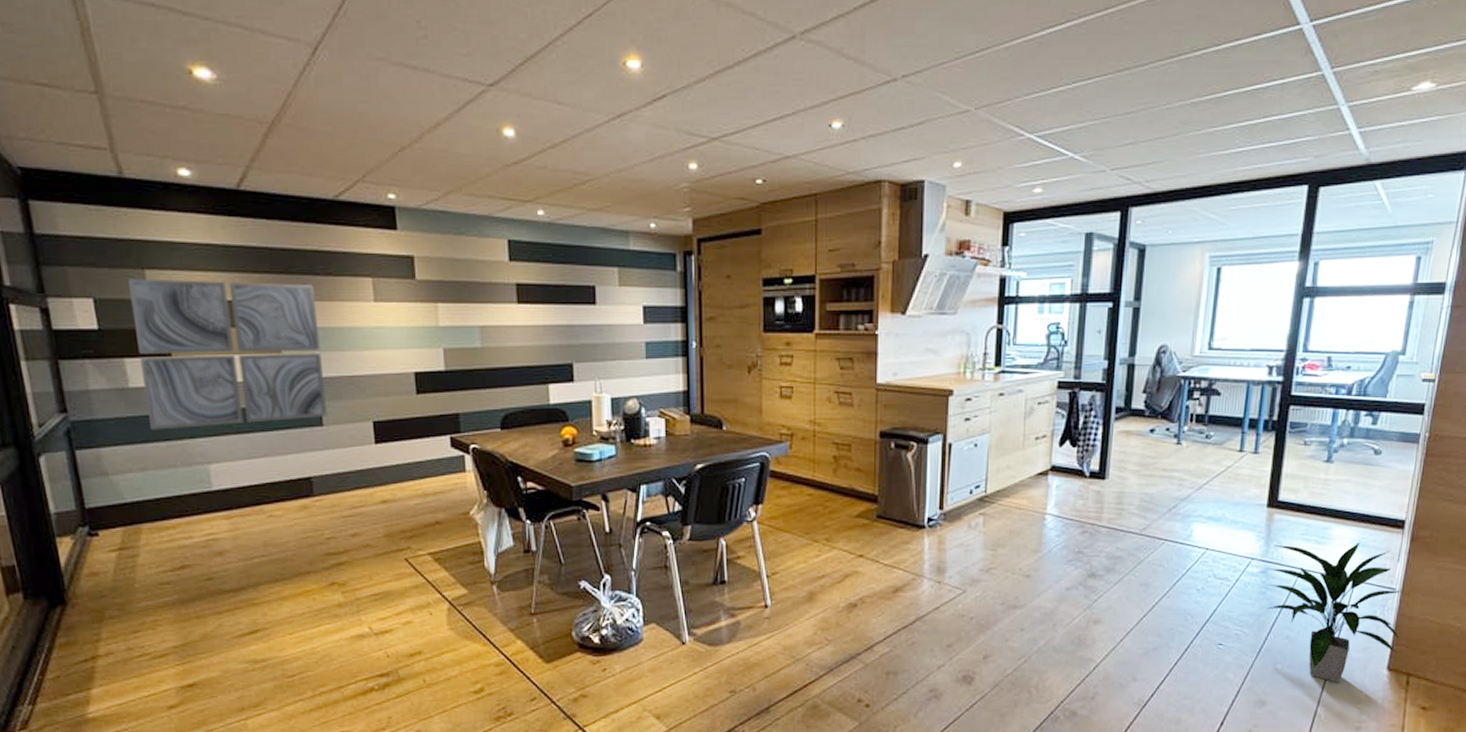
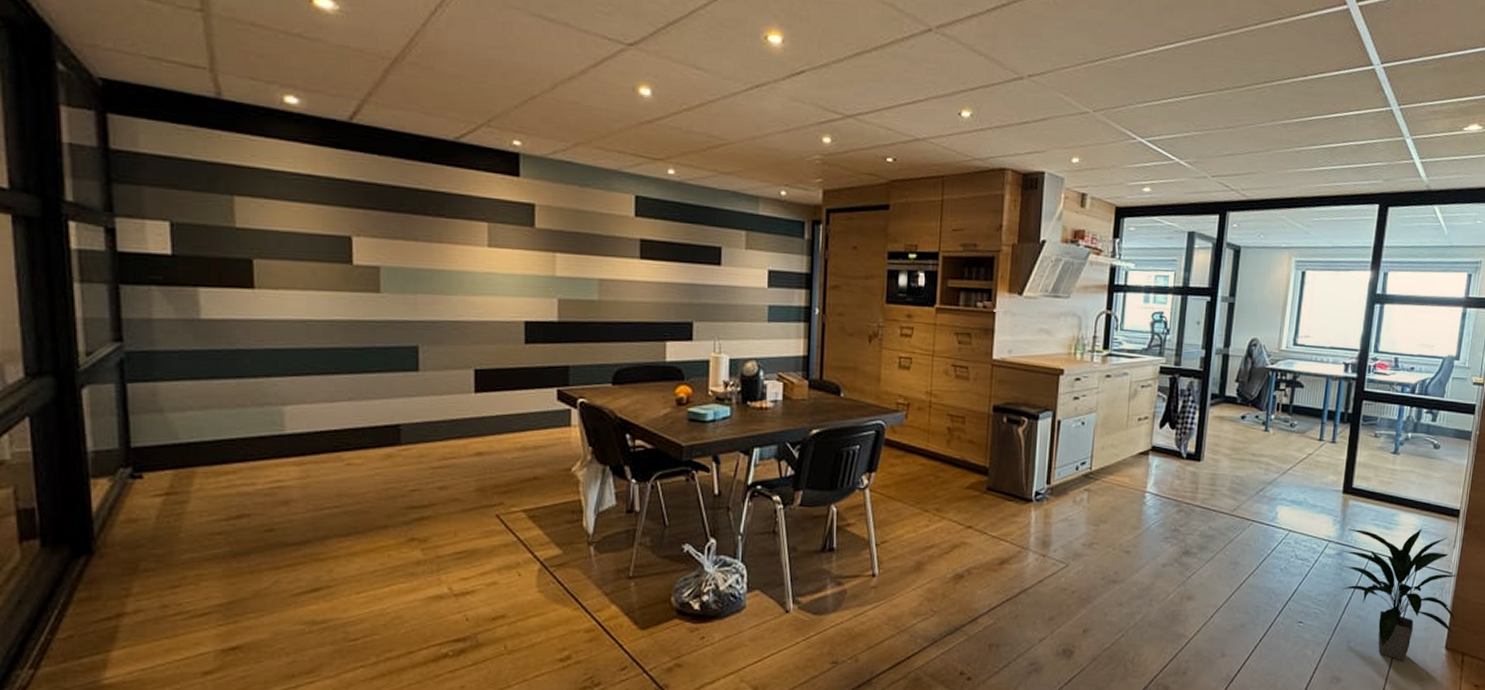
wall art: present [127,278,328,430] -> none [212,204,425,366]

